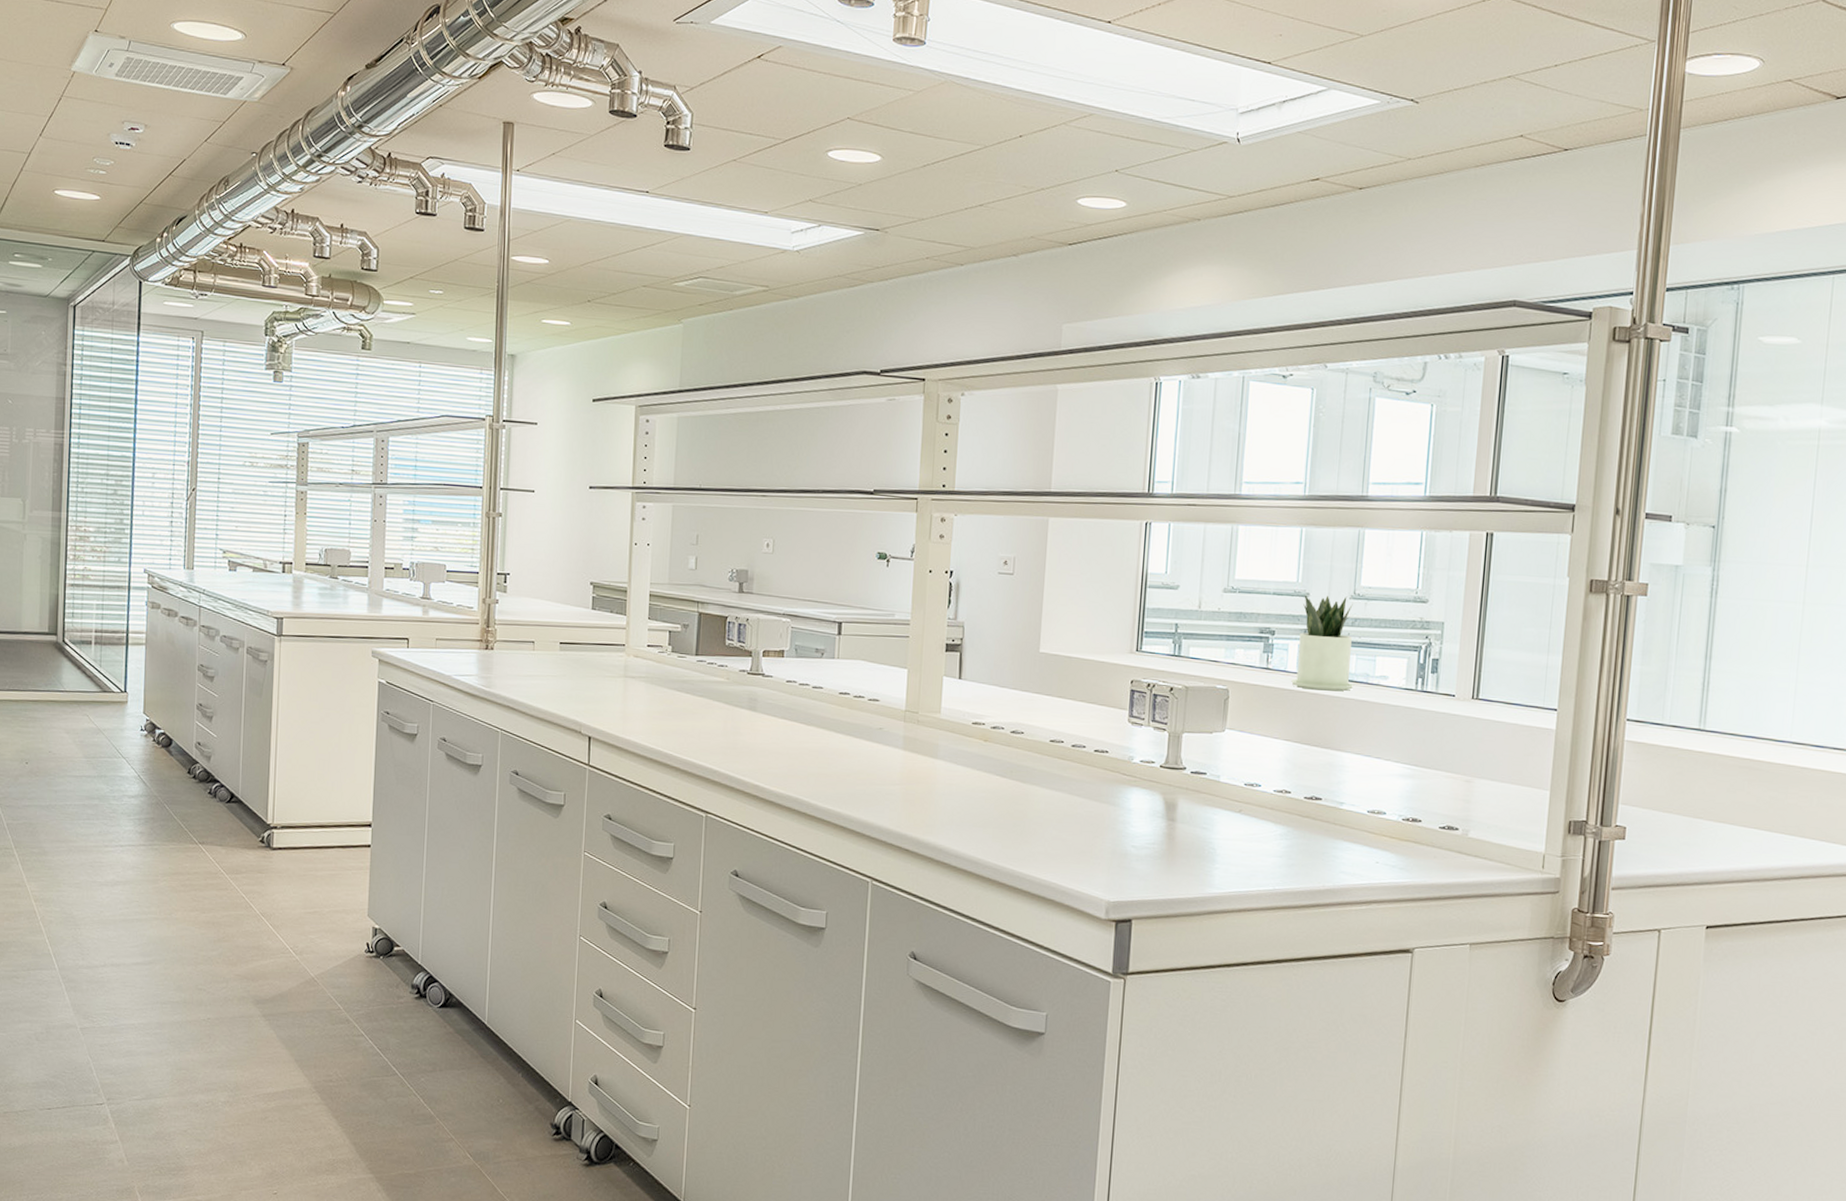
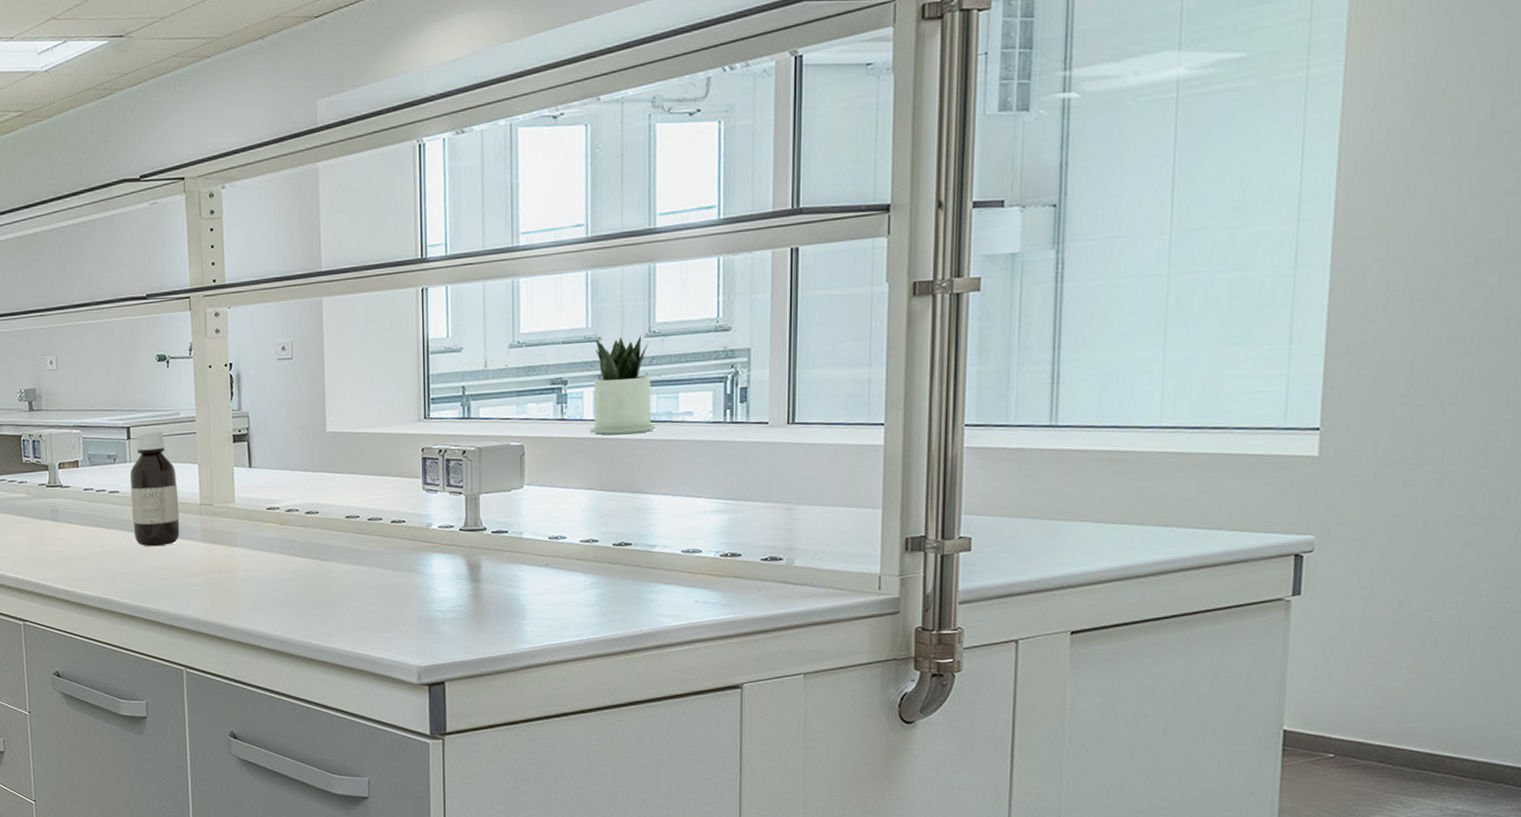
bottle: none [833,629,884,749] -> present [129,430,180,546]

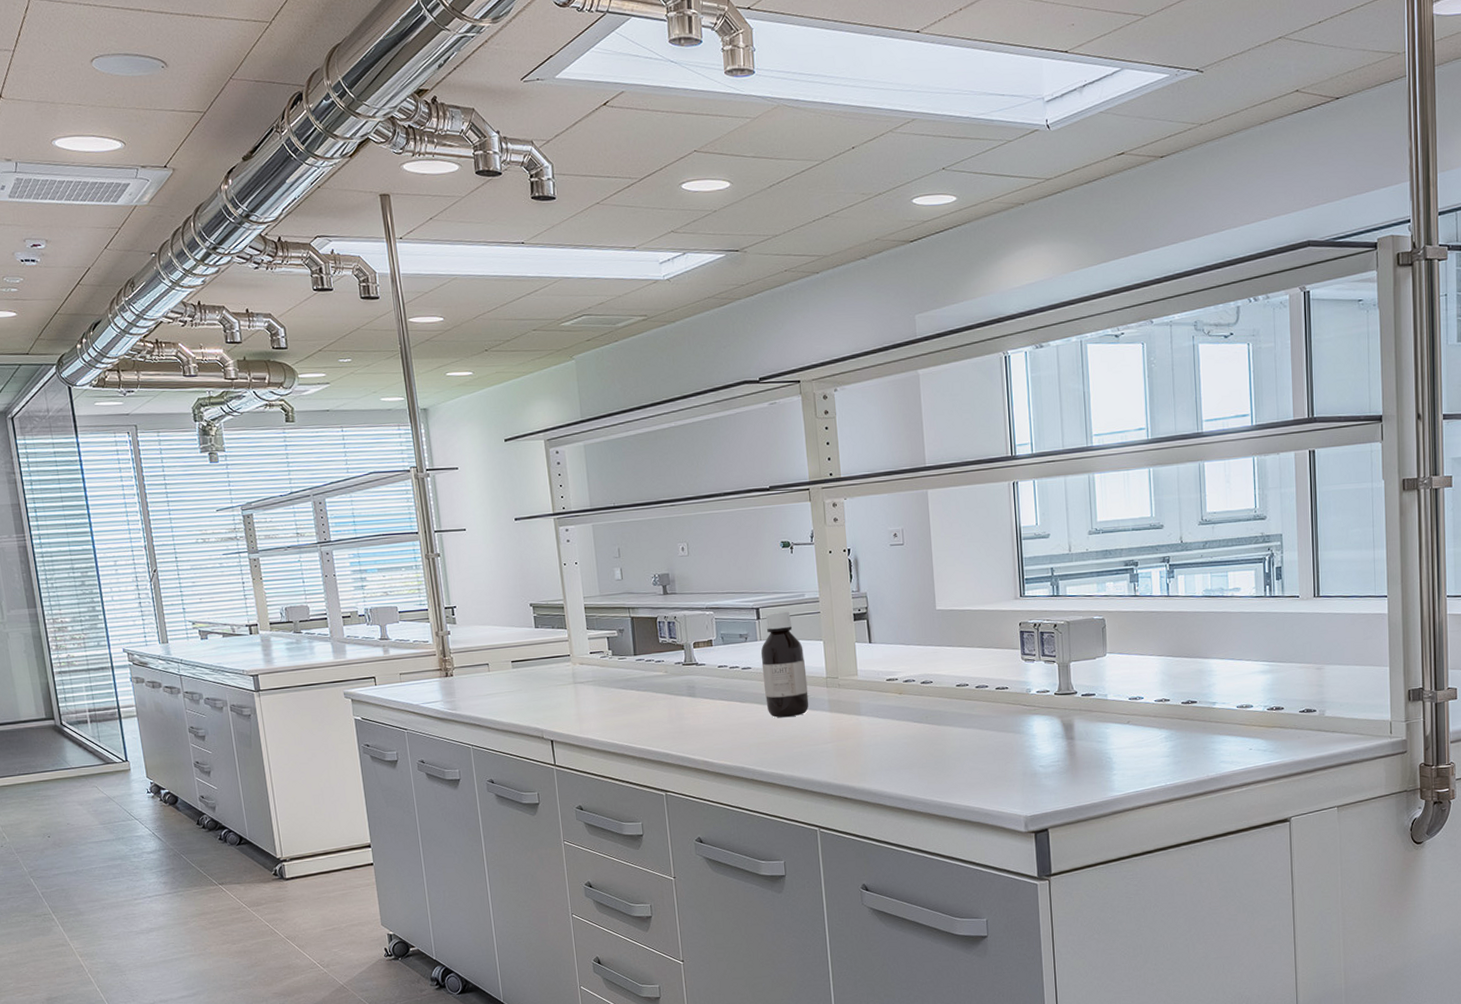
planter: present [589,335,657,435] -> none [1157,523,1212,609]

